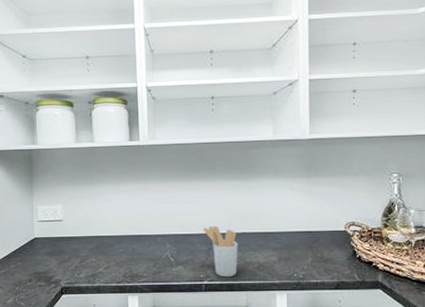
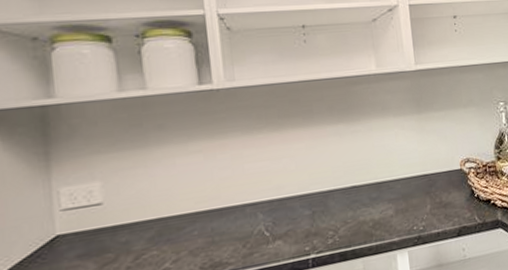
utensil holder: present [203,225,238,277] -> none [304,182,350,245]

